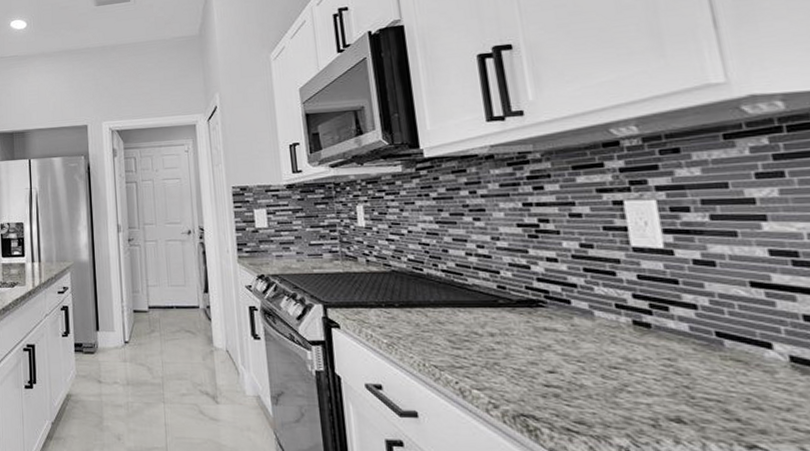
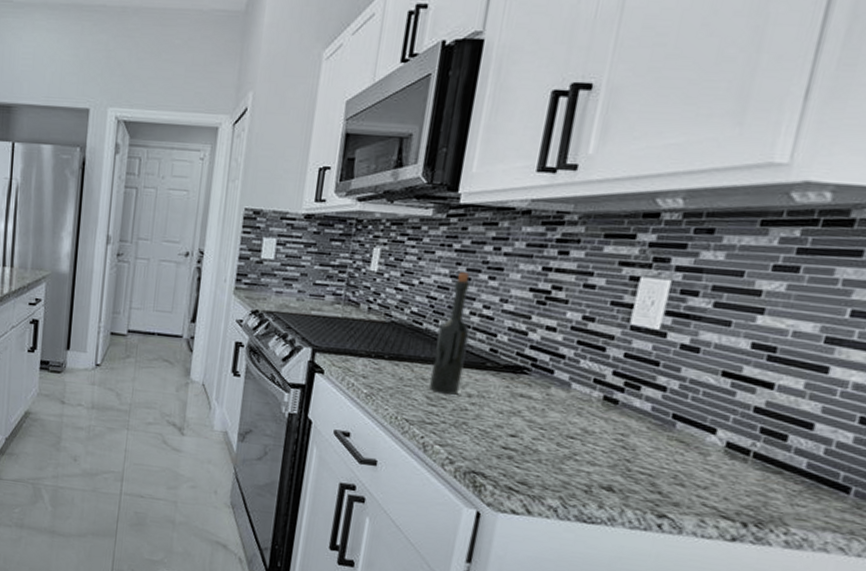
wine bottle: none [439,217,480,335] -> present [428,272,471,395]

